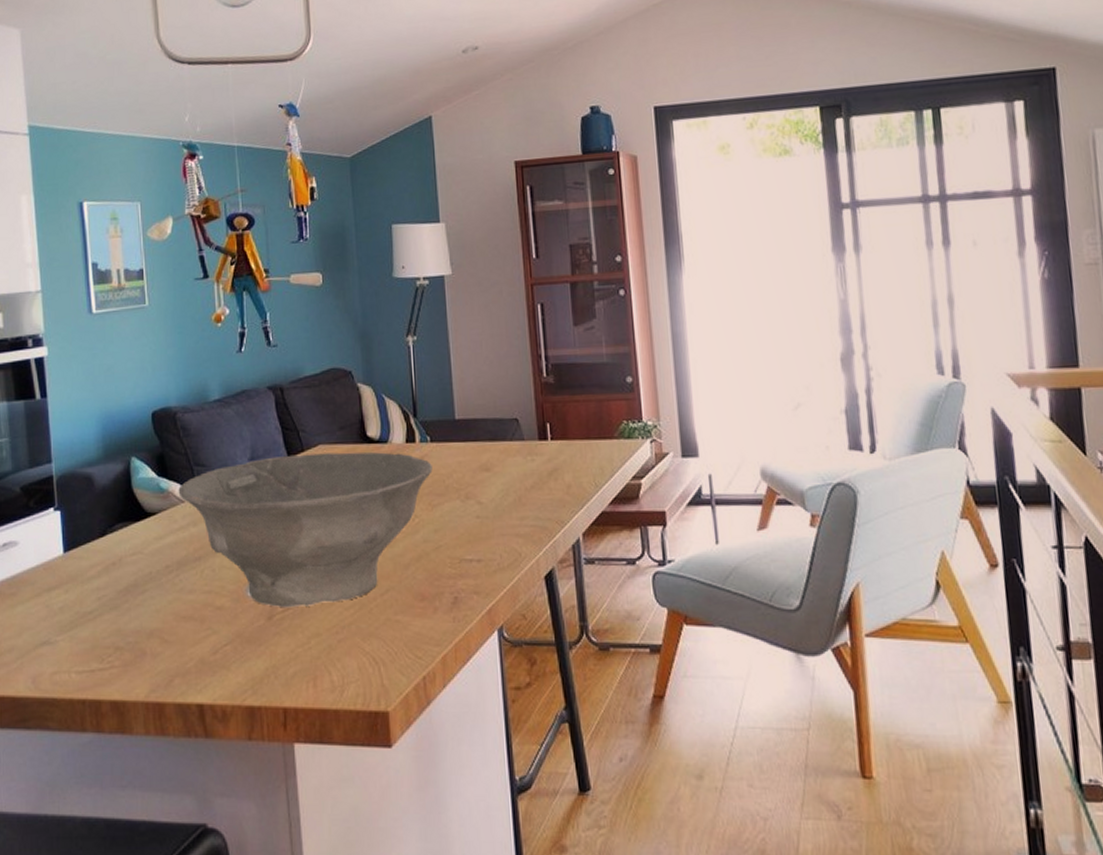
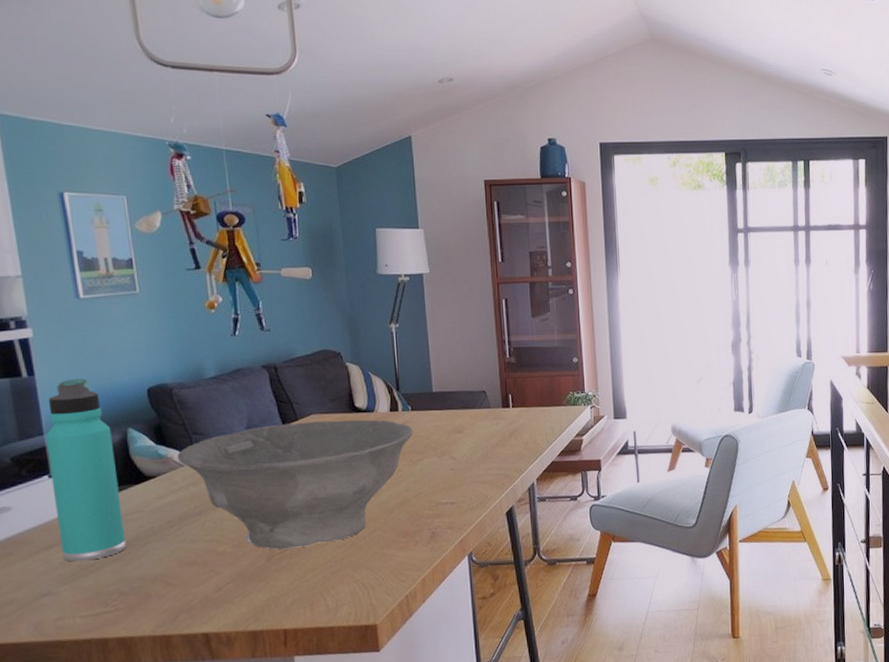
thermos bottle: none [53,401,124,608] -> present [45,379,126,562]

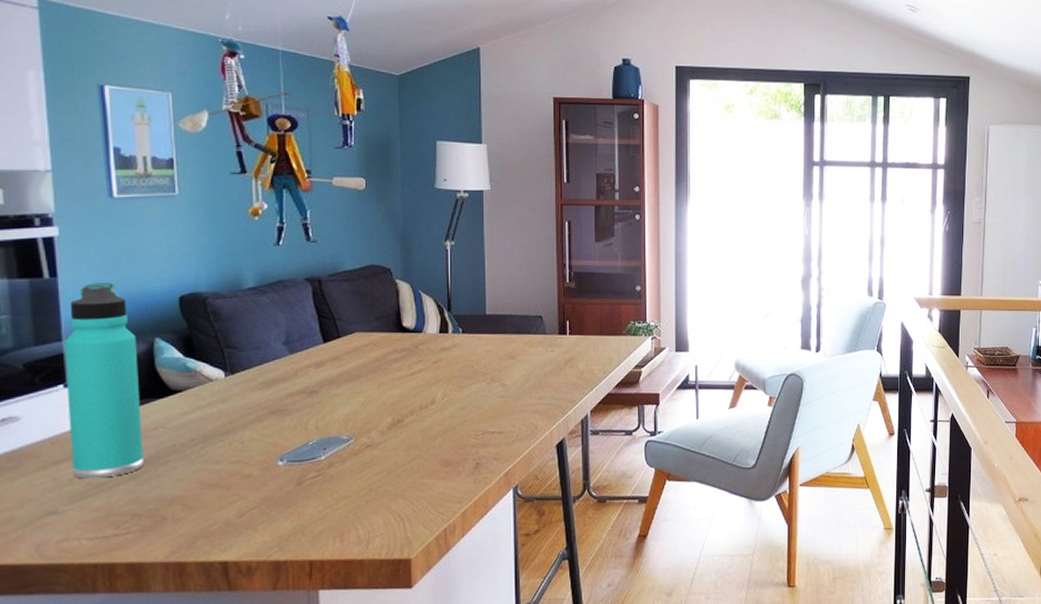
bowl: present [177,419,413,550] -> none [207,340,463,475]

